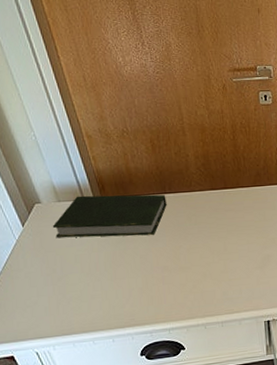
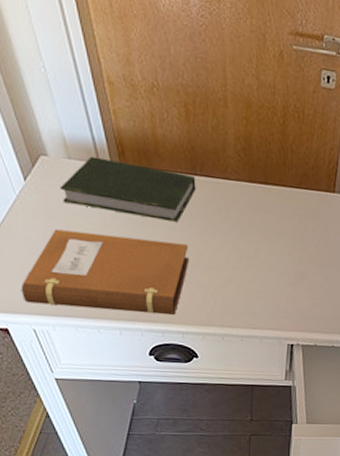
notebook: none [23,252,168,330] -> present [21,229,190,315]

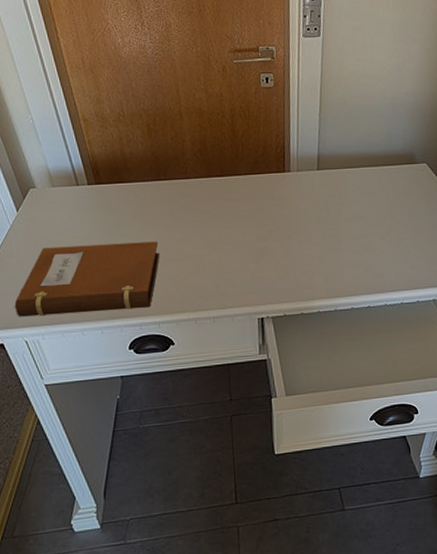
book: present [59,156,196,222] -> none [46,181,161,224]

